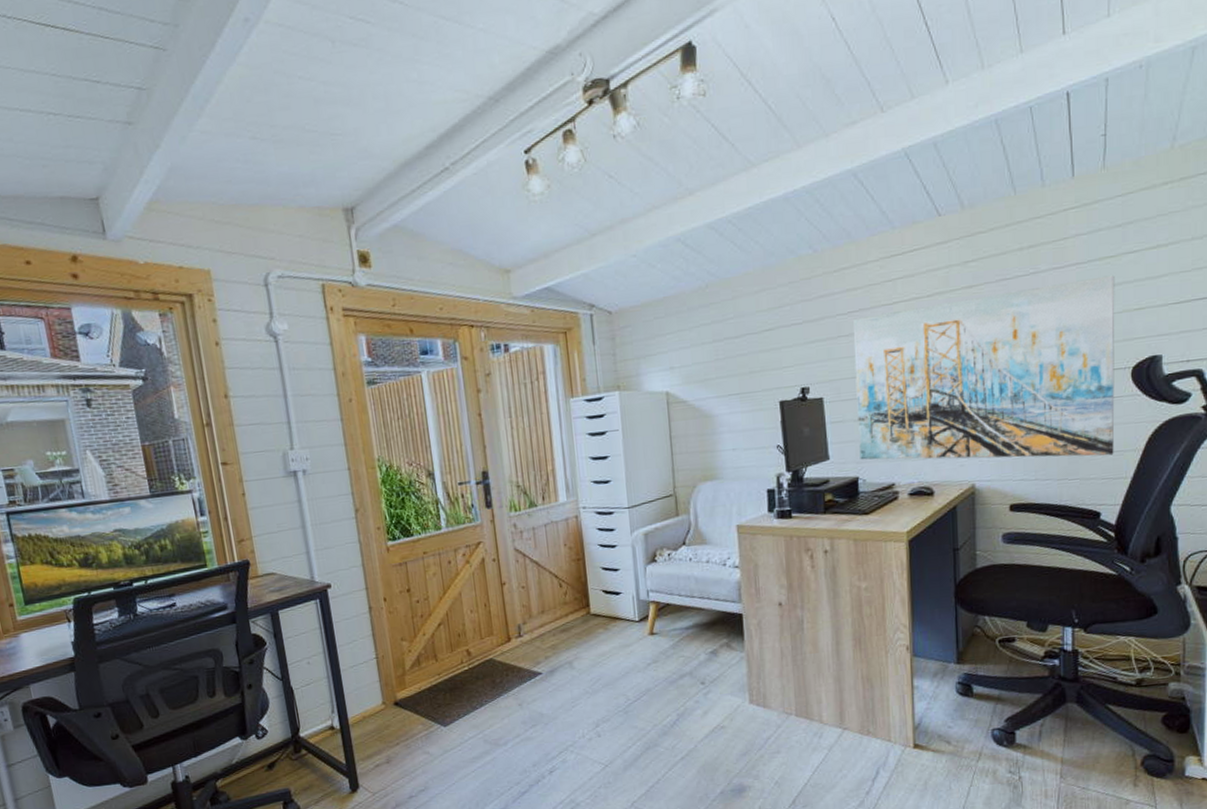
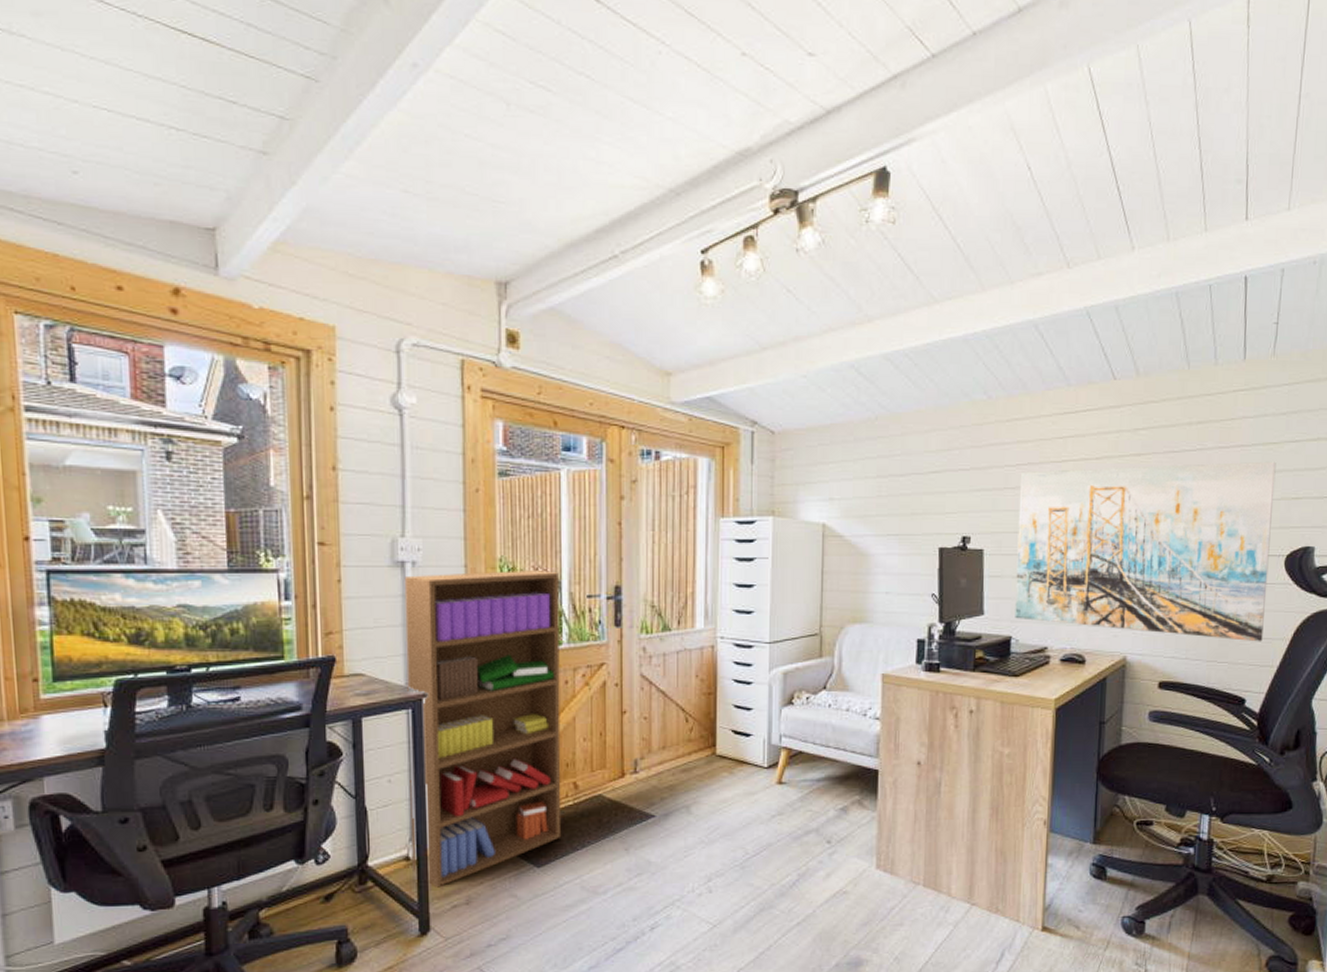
bookshelf: none [297,465,462,751] -> present [404,571,562,888]

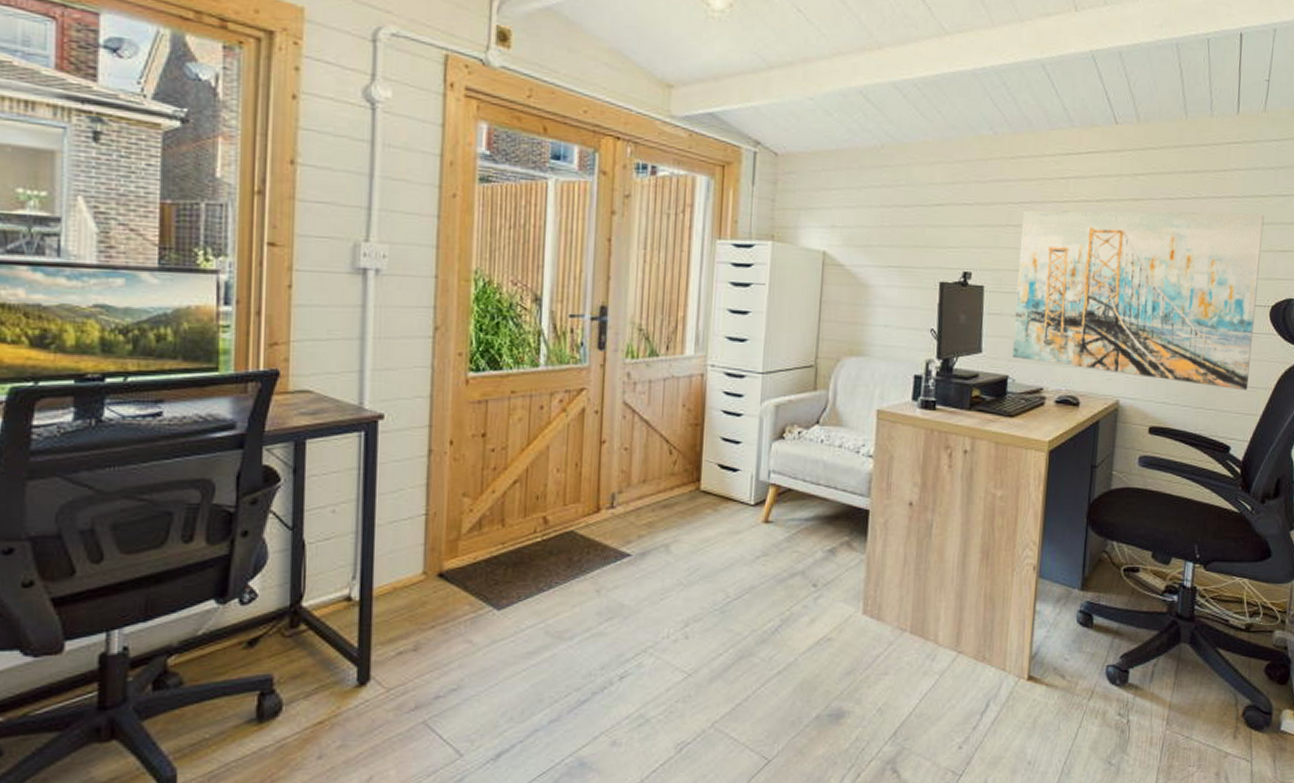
bookshelf: present [404,571,562,888] -> none [354,284,540,632]

